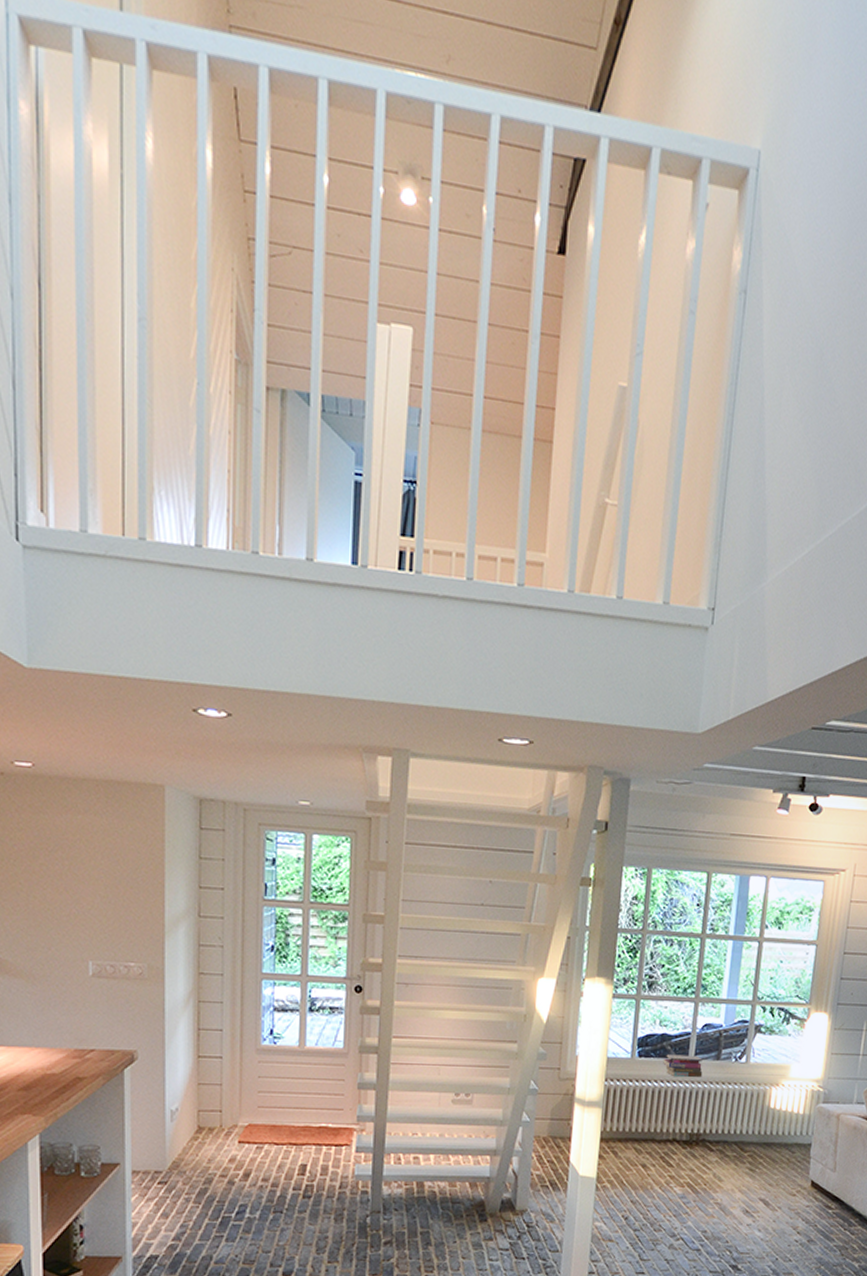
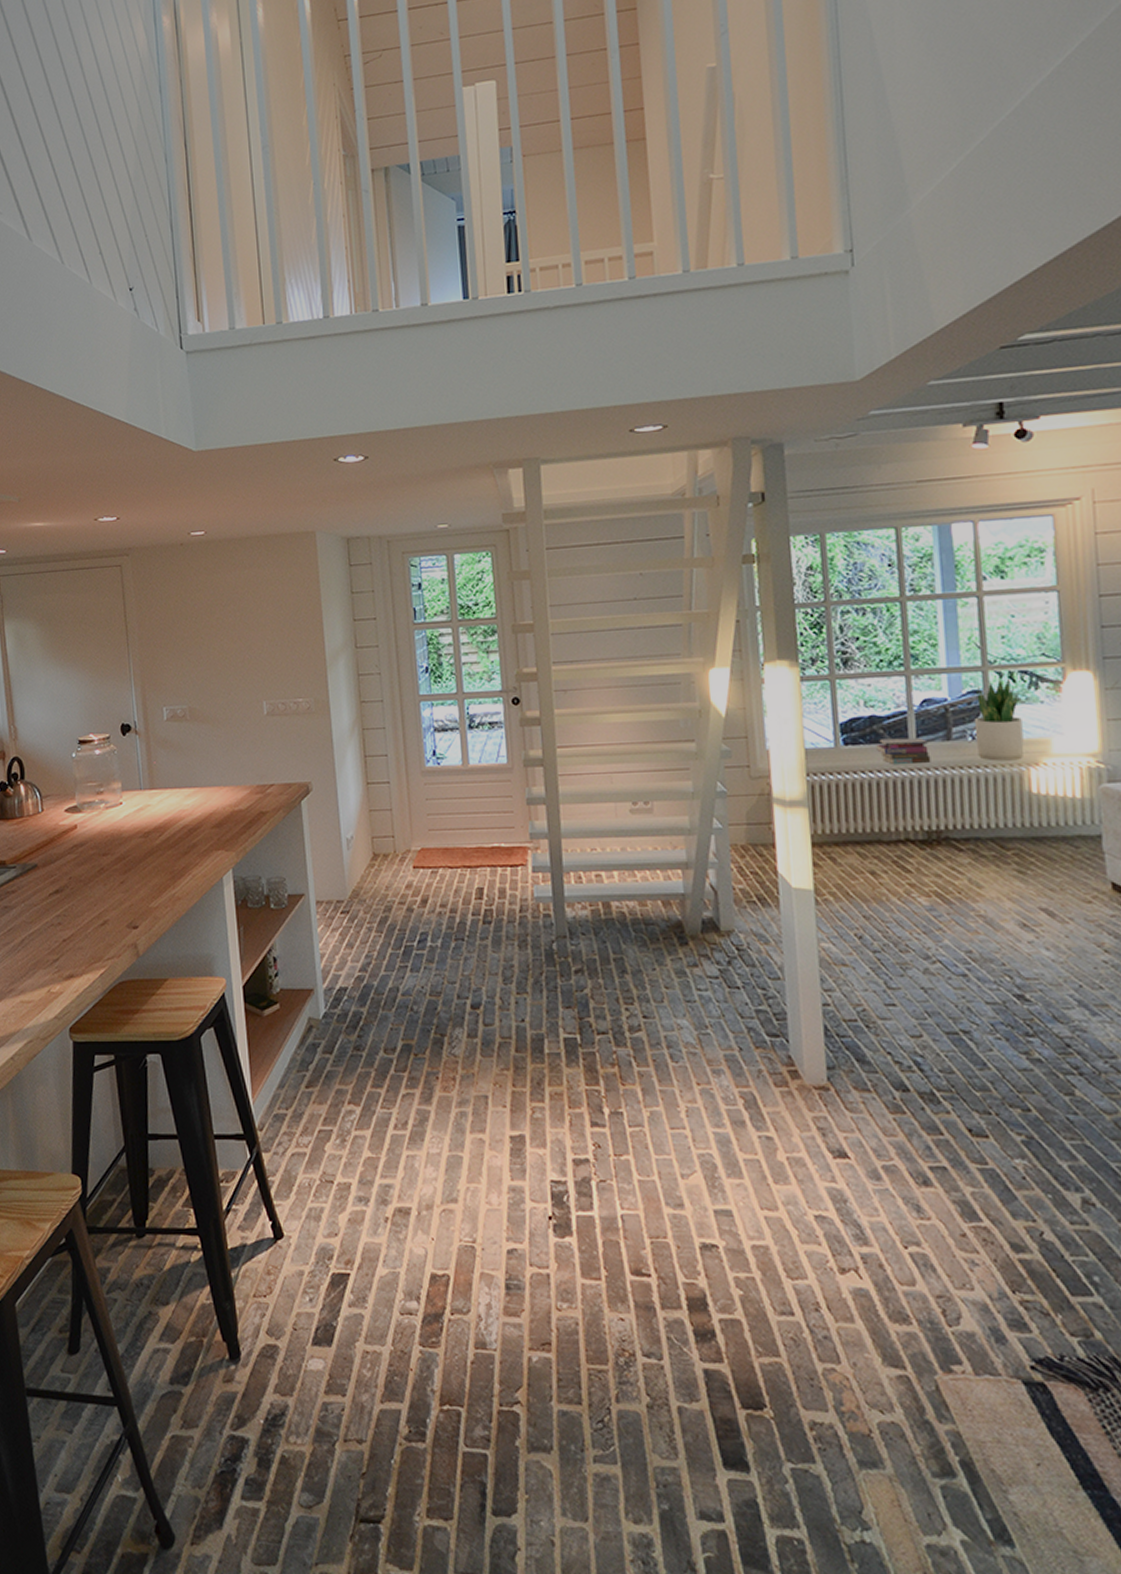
planter: none [737,1012,775,1081] -> present [974,678,1024,762]

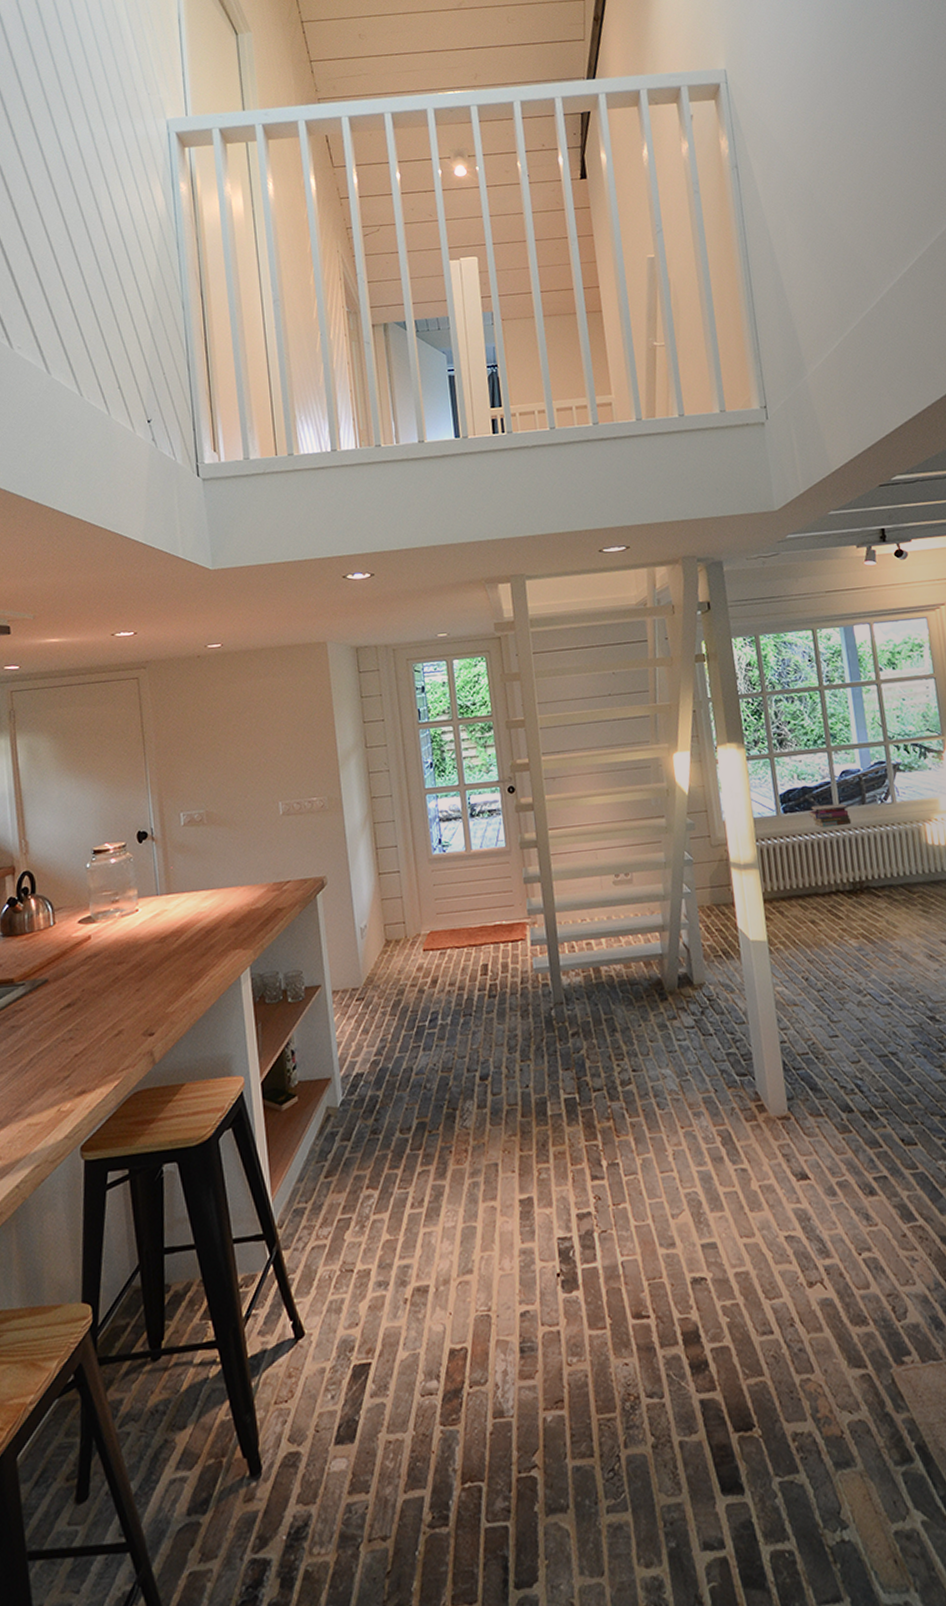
planter: present [974,678,1024,762] -> none [881,750,920,820]

